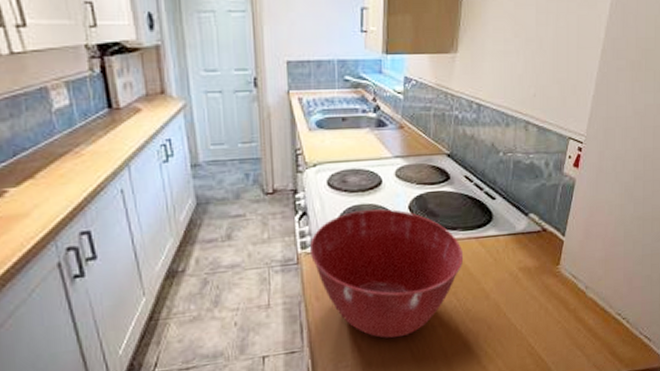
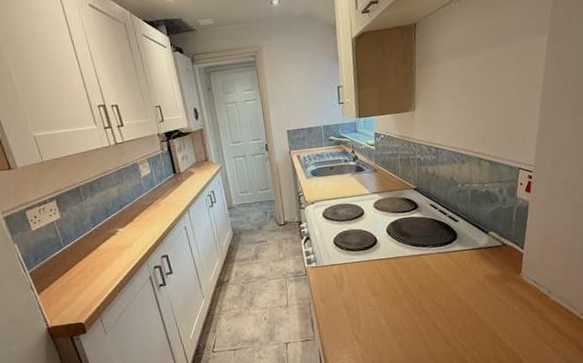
mixing bowl: present [309,209,464,338] -> none [313,232,436,332]

